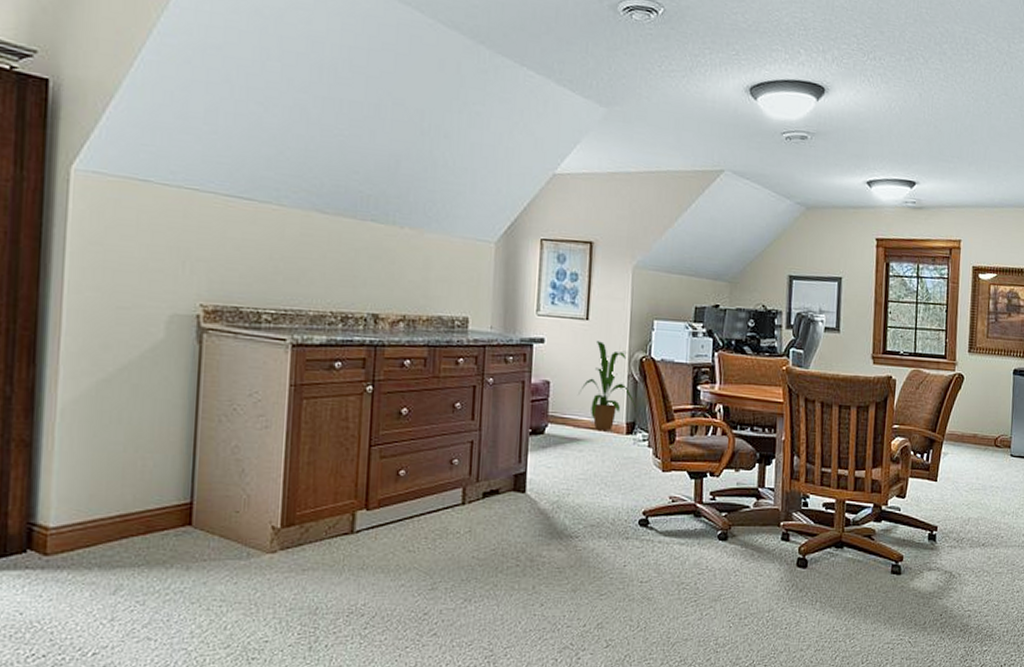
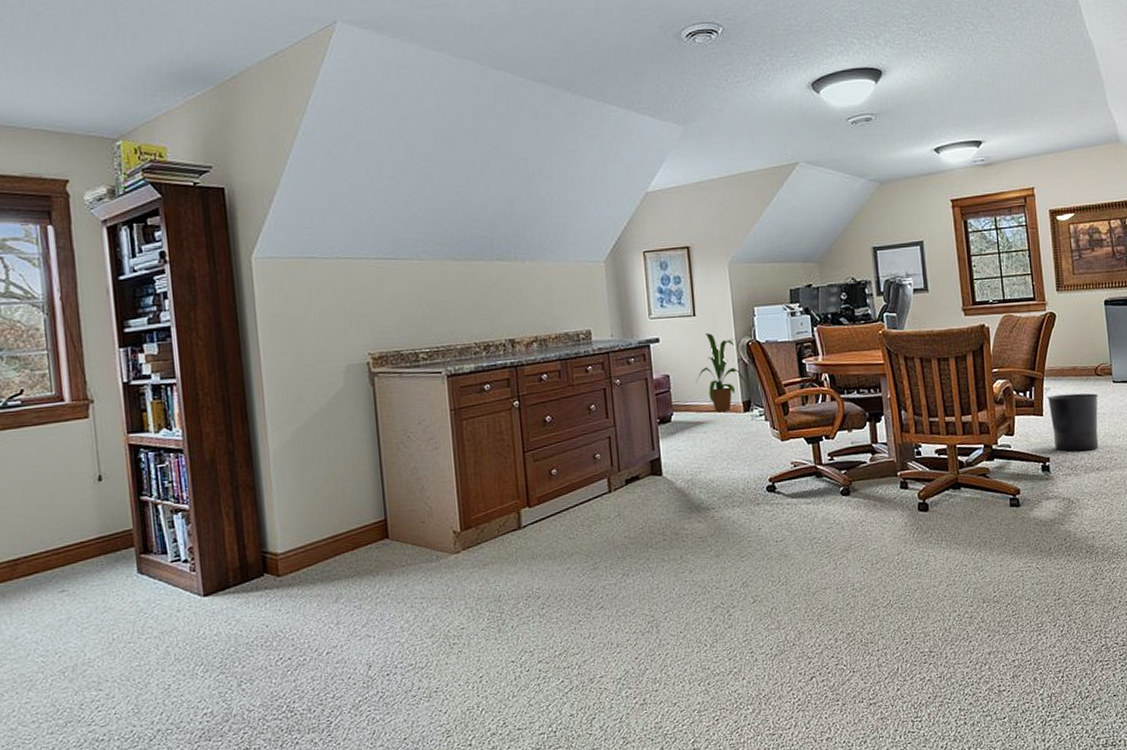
waste bin: none [943,461,995,524] -> present [1047,393,1099,452]

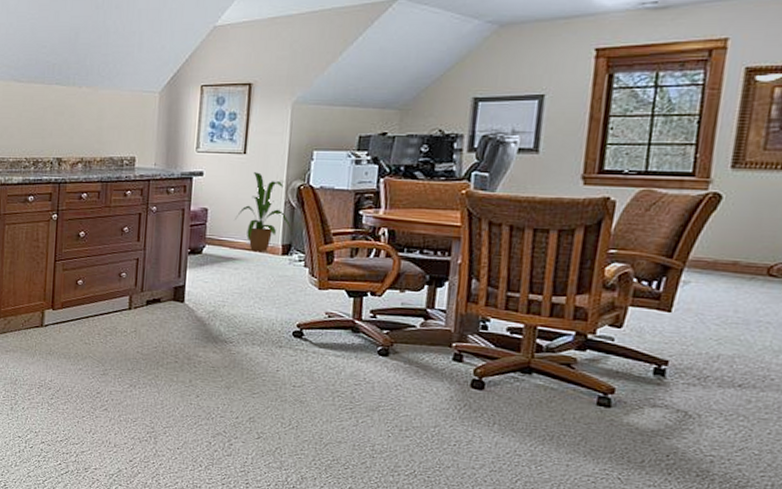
waste bin: present [1047,393,1099,452] -> none [680,290,766,363]

